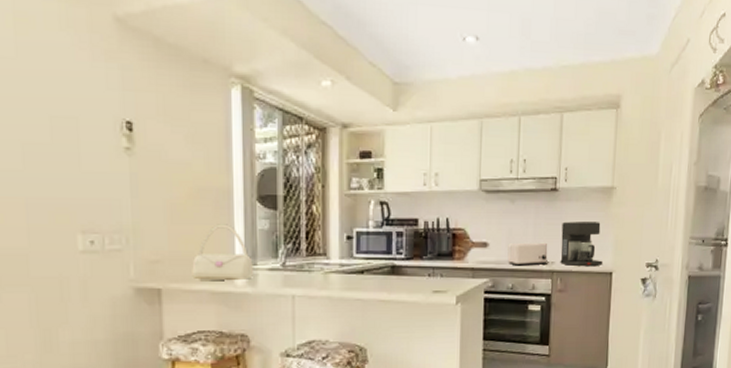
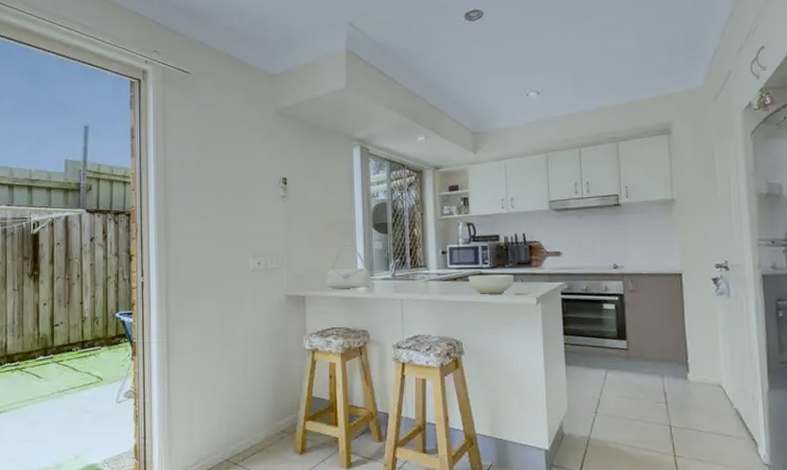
bowl: none [378,267,433,291] -> present [468,274,514,294]
toaster: present [507,242,548,266] -> none [579,249,617,271]
coffee maker: present [560,221,602,267] -> none [627,230,671,270]

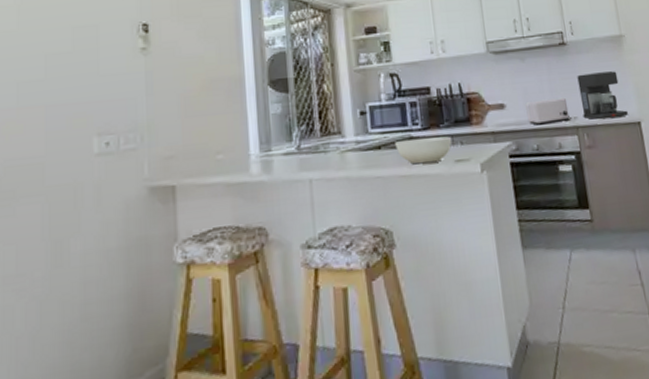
handbag: present [326,246,372,289] -> none [206,112,269,173]
toaster: none [579,249,617,271] -> present [525,97,570,125]
coffee maker: none [627,230,671,270] -> present [577,71,628,120]

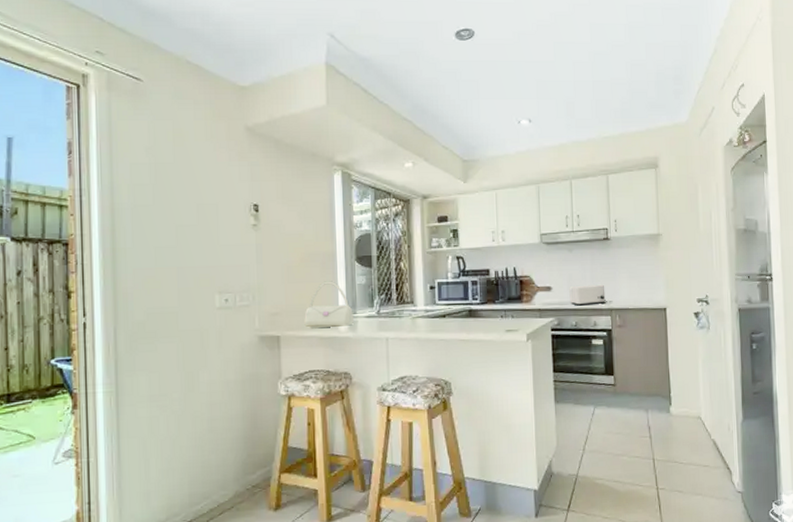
handbag: none [206,112,269,173] -> present [304,281,355,328]
bowl: present [395,136,452,165] -> none [457,310,505,332]
coffee maker: present [577,71,628,120] -> none [616,264,656,305]

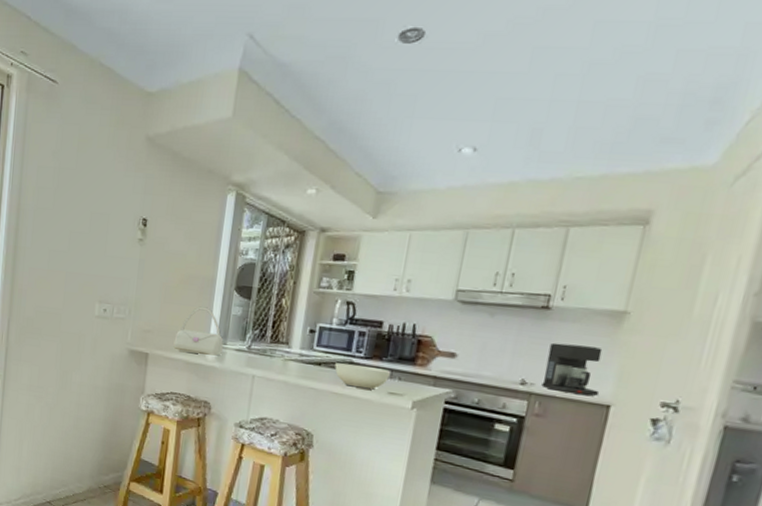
bowl: none [457,310,505,332] -> present [334,363,391,390]
toaster: present [569,284,606,306] -> none [476,357,529,385]
coffee maker: none [616,264,656,305] -> present [541,342,603,396]

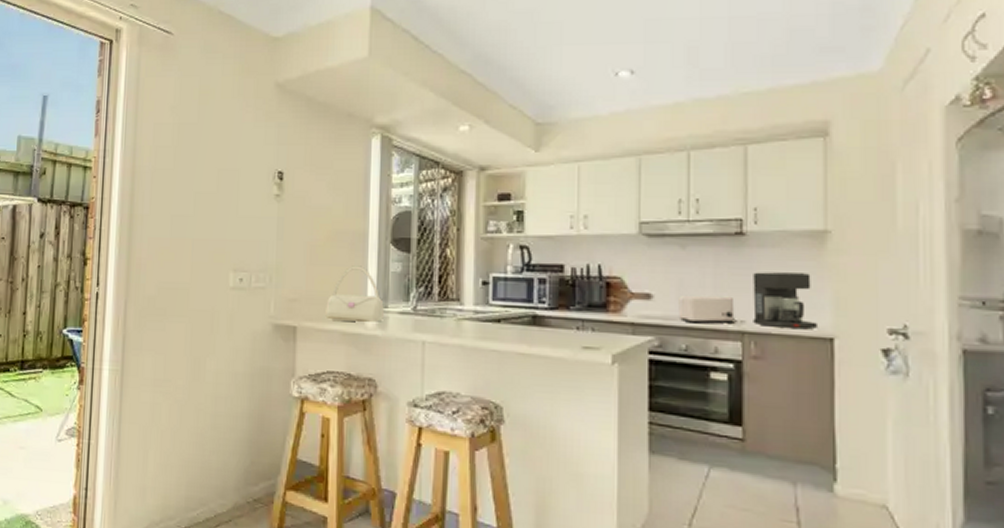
bowl: present [334,363,391,390] -> none [516,316,582,345]
toaster: none [476,357,529,385] -> present [678,295,735,324]

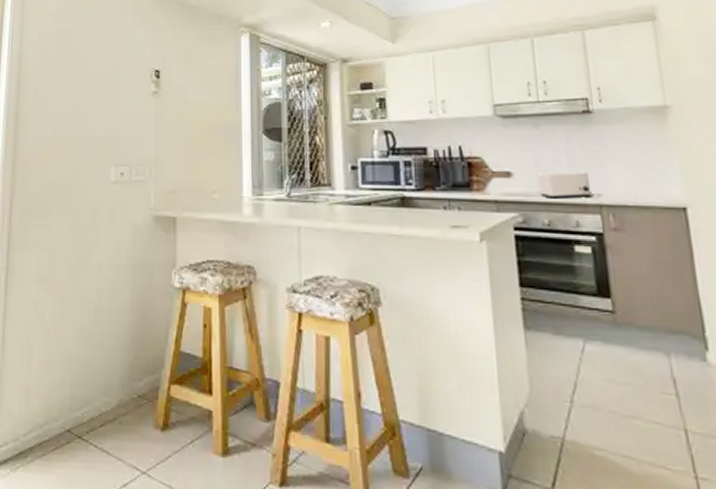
handbag: present [325,265,385,323] -> none [204,156,261,211]
coffee maker: present [753,272,817,329] -> none [604,147,670,201]

